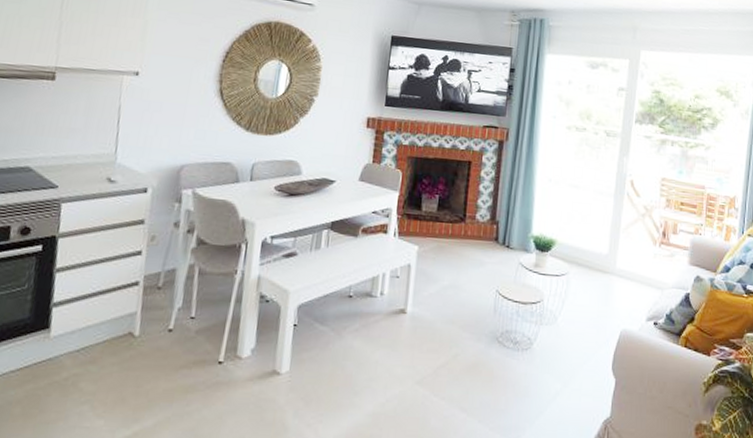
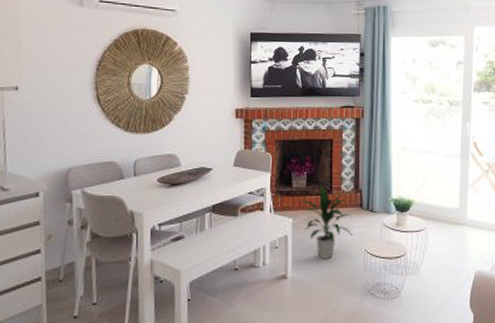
indoor plant: none [427,211,485,296] -> present [299,184,353,259]

